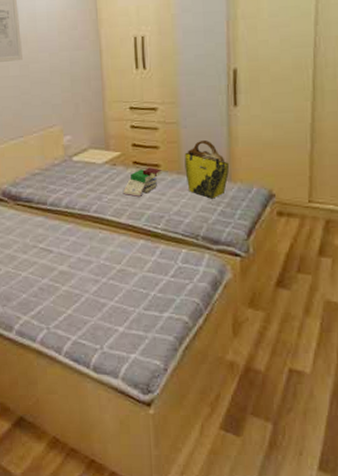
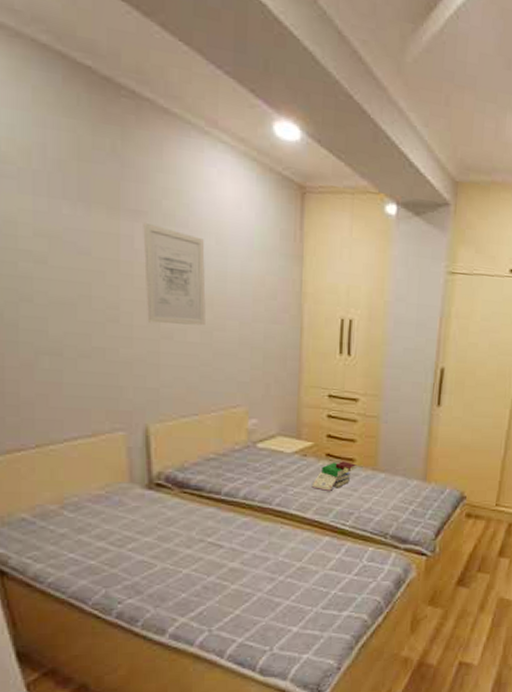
tote bag: present [184,139,230,199] -> none [381,437,427,498]

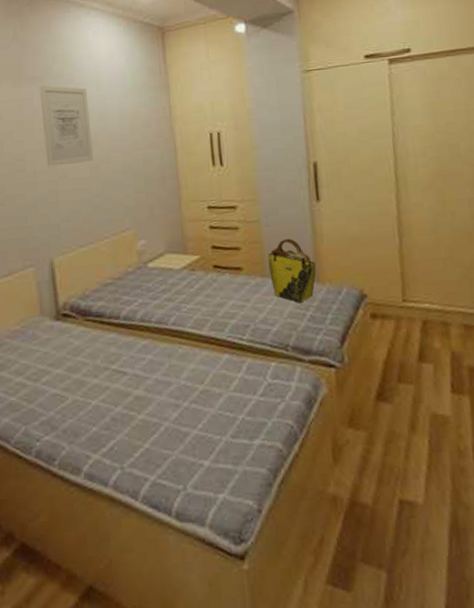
book: present [311,461,358,491] -> none [203,271,246,305]
tote bag: none [381,437,427,498] -> present [268,238,316,303]

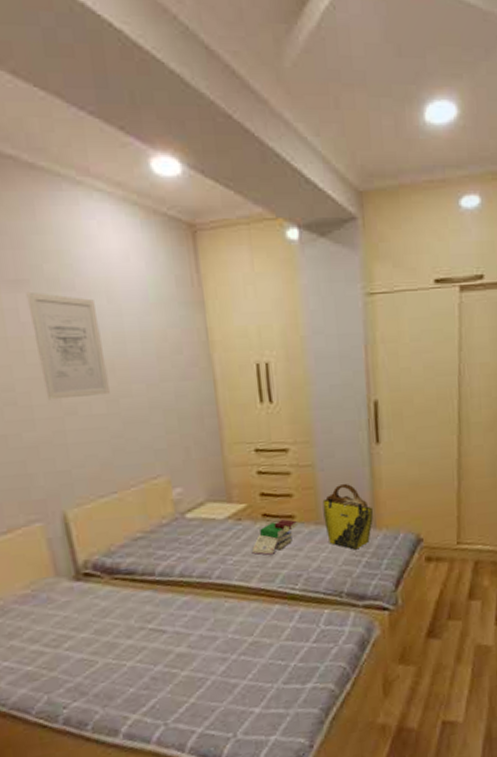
book: none [203,271,246,305] -> present [251,519,299,555]

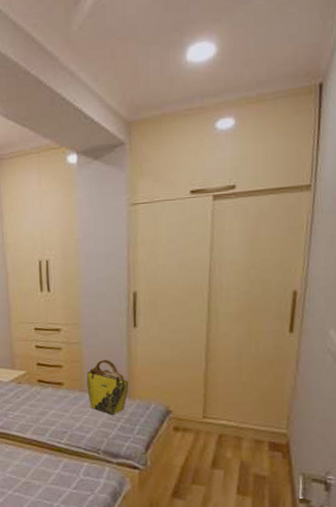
book: present [251,519,299,555] -> none [28,385,66,413]

